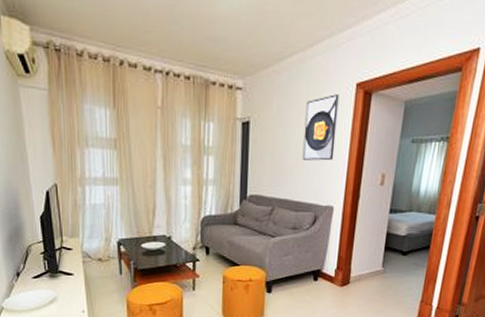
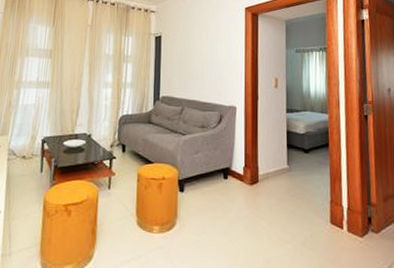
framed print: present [302,94,339,161] -> none [206,16,232,67]

